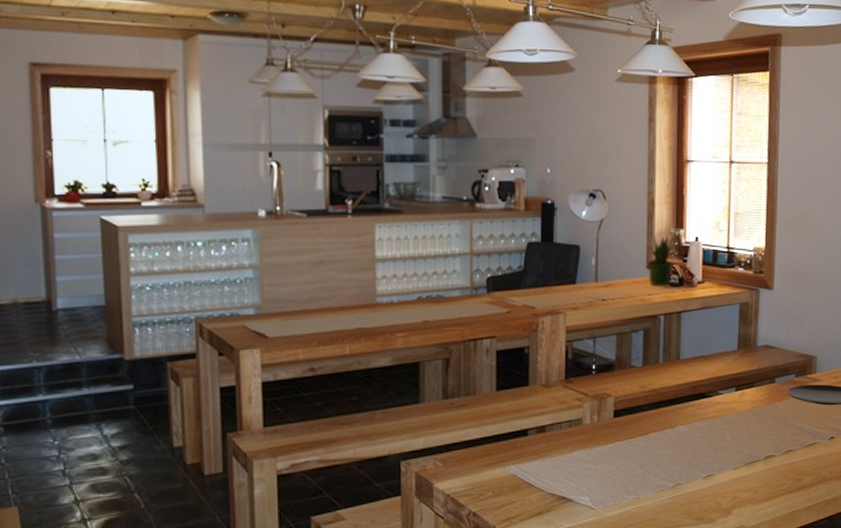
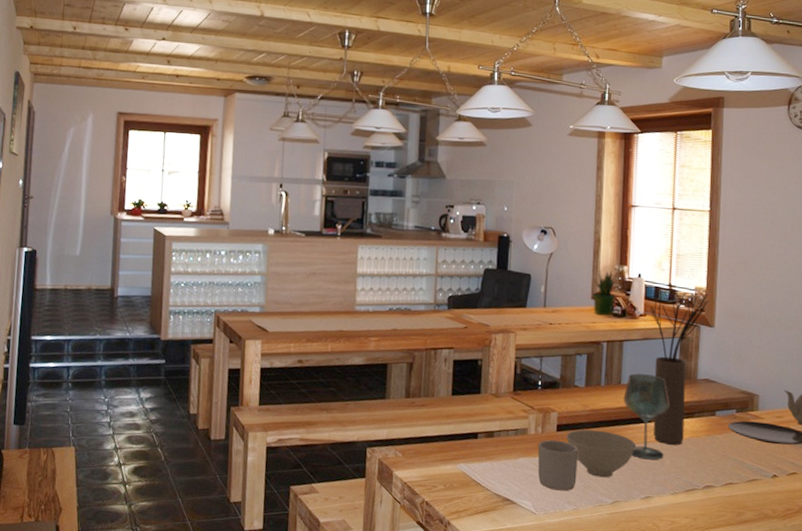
mug: none [594,427,637,481] -> present [537,440,578,491]
bowl: none [623,411,696,461] -> present [565,429,636,478]
wine glass: none [683,346,731,437] -> present [623,373,670,460]
vase: none [708,245,767,418] -> present [649,283,709,445]

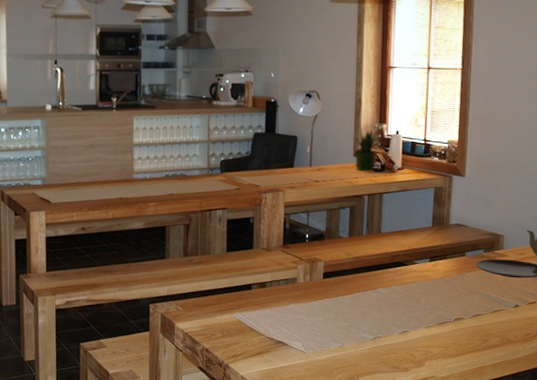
mug: present [537,440,578,491] -> none [306,286,343,331]
bowl: present [565,429,636,478] -> none [331,275,394,317]
wine glass: present [623,373,670,460] -> none [383,222,425,299]
vase: present [649,283,709,445] -> none [406,138,460,284]

